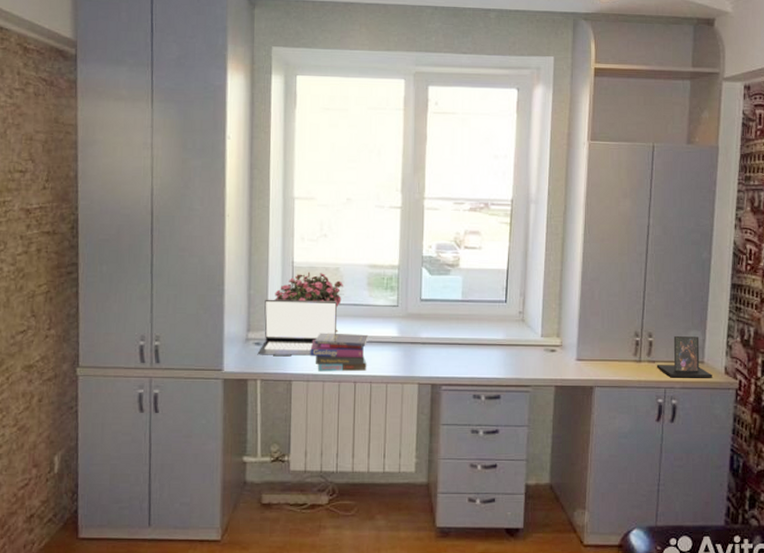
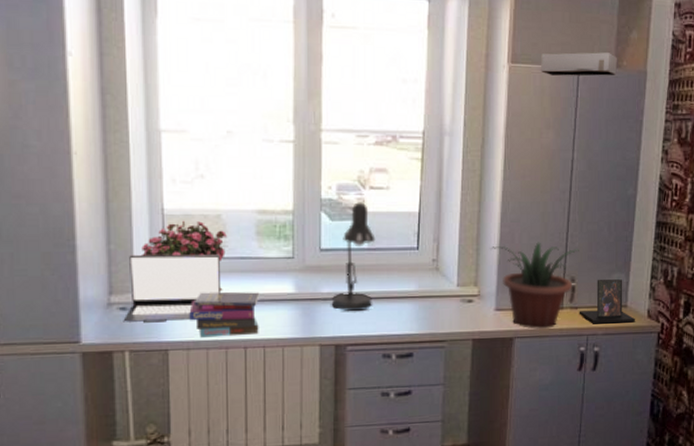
desk lamp: none [430,260,469,356] -> present [332,202,376,312]
potted plant: none [571,299,656,380] -> present [489,242,579,330]
storage box: none [617,129,691,152] -> present [540,51,618,77]

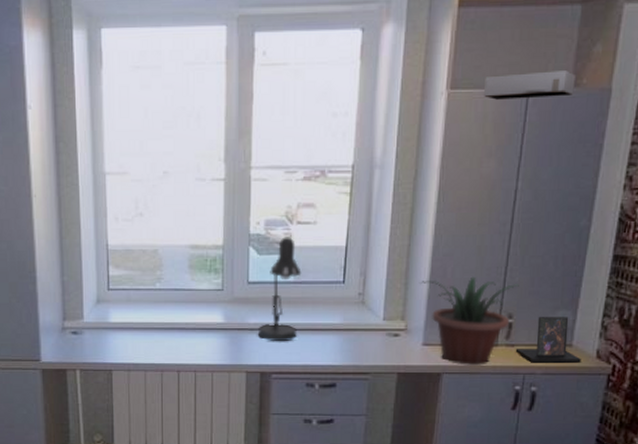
laptop: present [123,254,220,322] -> none [75,285,157,345]
potted flower: present [142,220,227,290] -> none [90,255,163,318]
books: present [189,291,260,338] -> none [130,320,192,361]

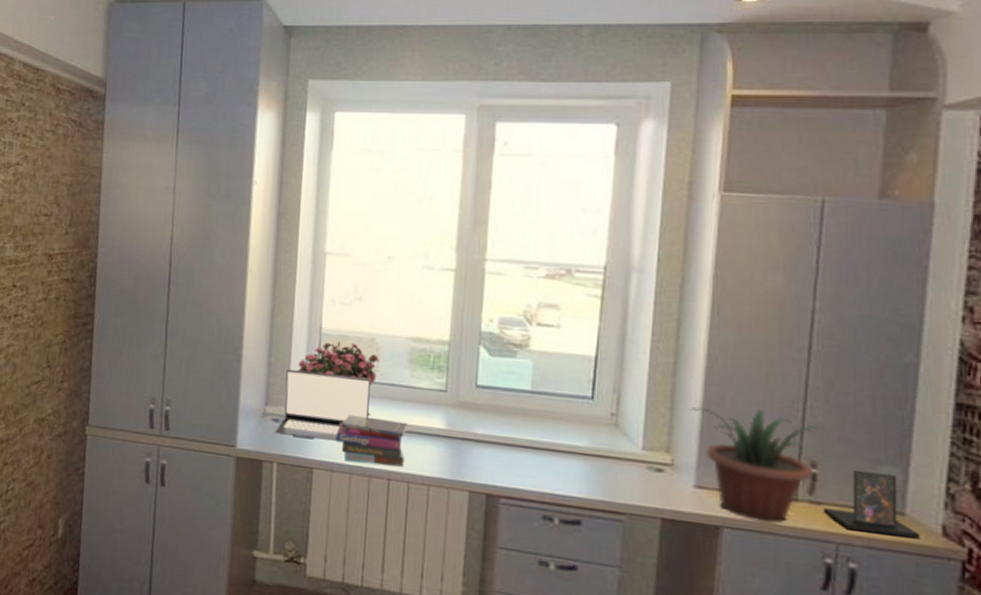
laptop: none [75,285,157,345] -> present [275,369,371,441]
potted flower: none [90,255,163,318] -> present [298,340,379,415]
books: none [130,320,192,361] -> present [336,414,408,468]
desk lamp: present [259,237,302,342] -> none [486,338,541,461]
storage box: present [483,69,577,100] -> none [765,178,886,209]

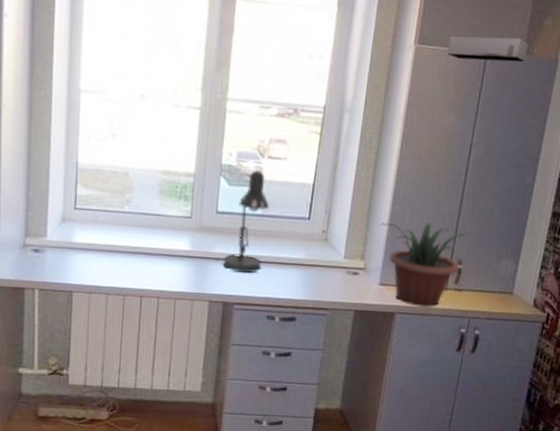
laptop: present [275,369,371,441] -> none [35,202,125,266]
potted flower: present [298,340,379,415] -> none [56,175,132,242]
books: present [336,414,408,468] -> none [93,242,158,286]
desk lamp: none [486,338,541,461] -> present [224,170,270,273]
storage box: none [765,178,886,209] -> present [446,35,529,63]
photo frame: present [823,471,920,539] -> none [462,265,520,310]

